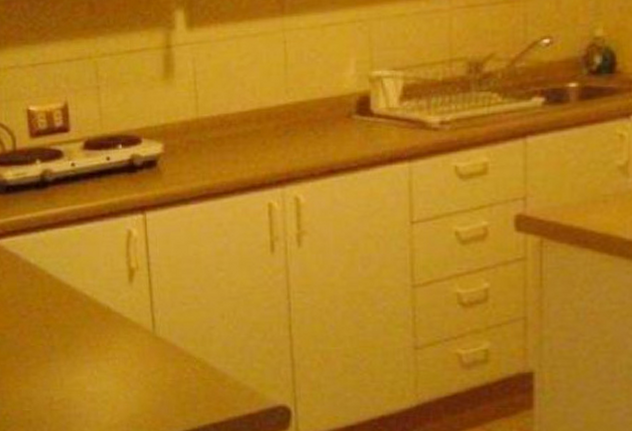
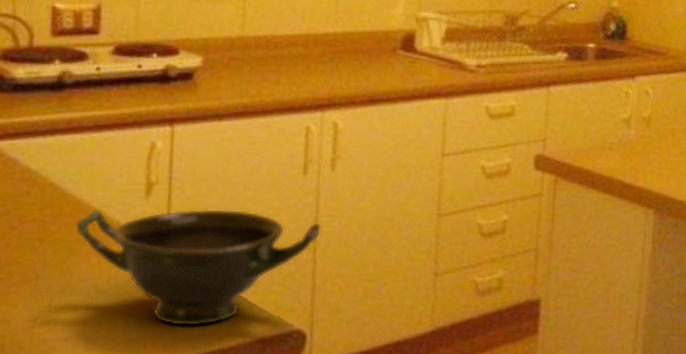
bowl: none [73,291,295,402] -> present [74,209,322,326]

